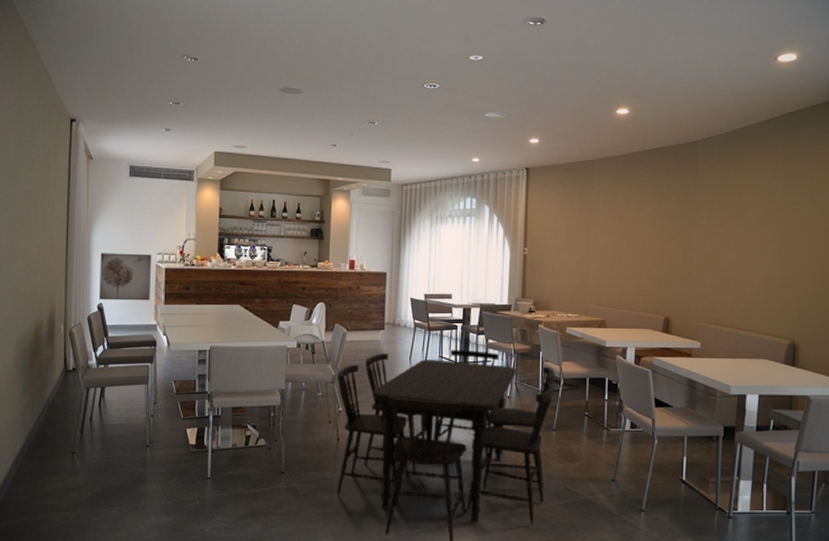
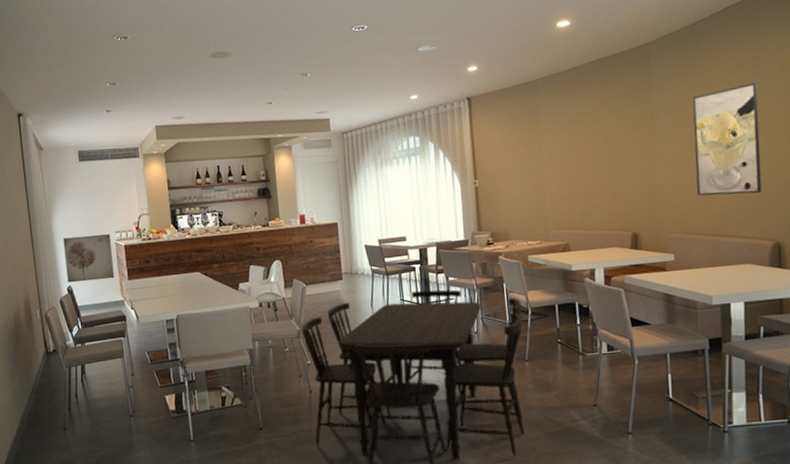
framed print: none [726,192,789,294] -> present [692,83,762,196]

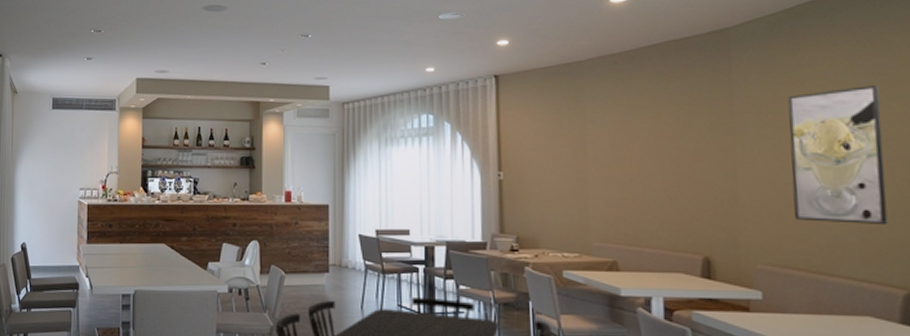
wall art: present [63,234,115,283] -> none [23,189,75,240]

